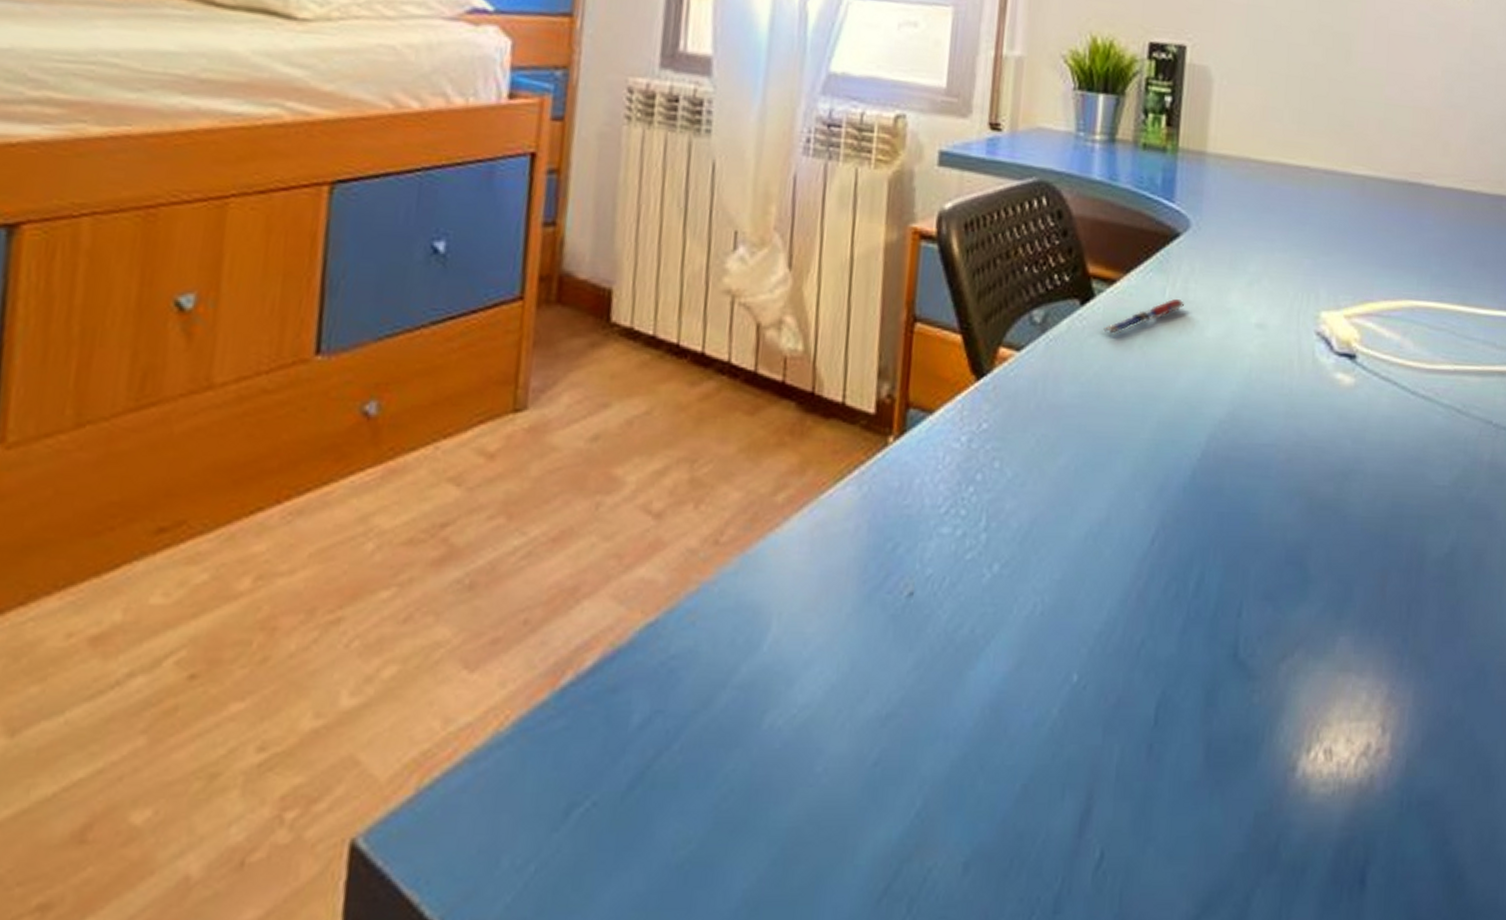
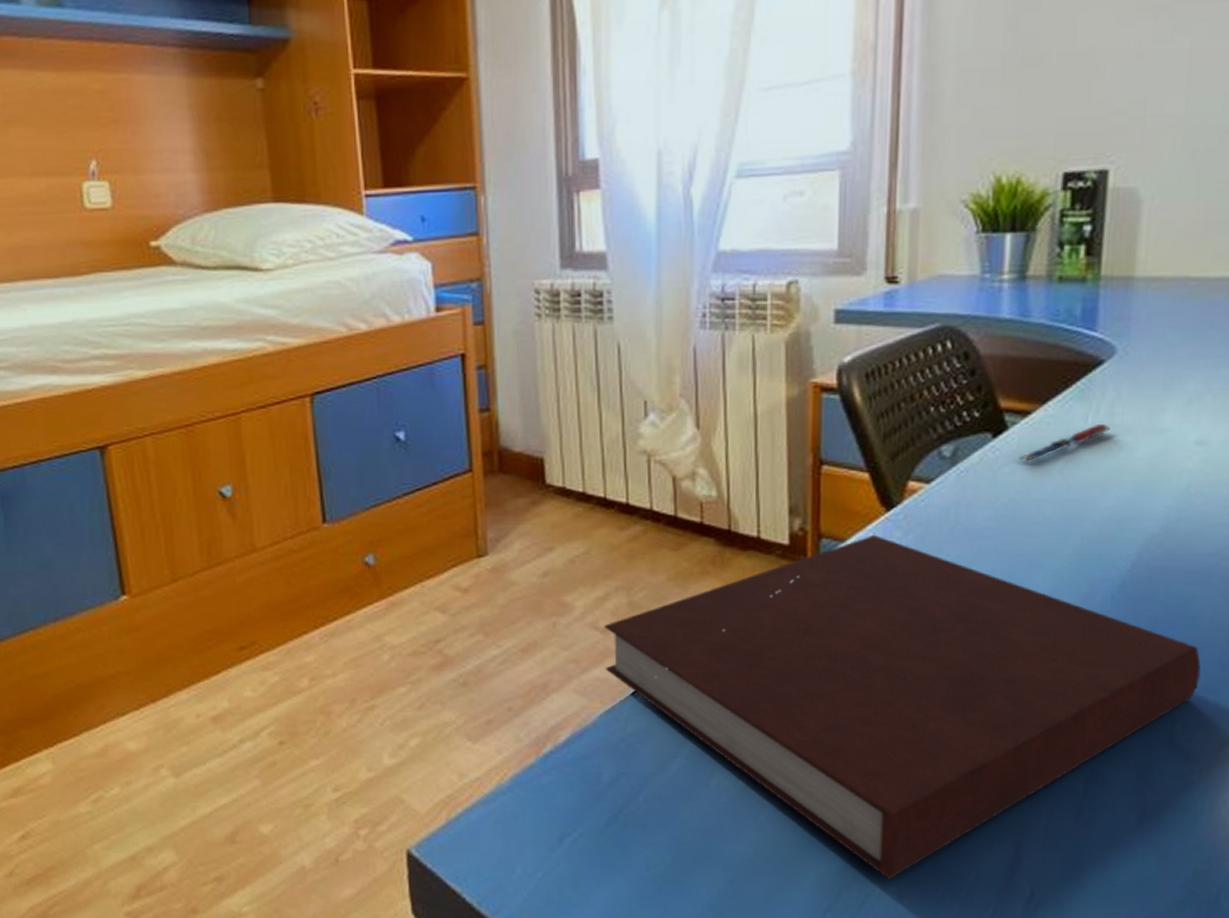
notebook: none [652,406,1261,845] -> present [604,534,1201,879]

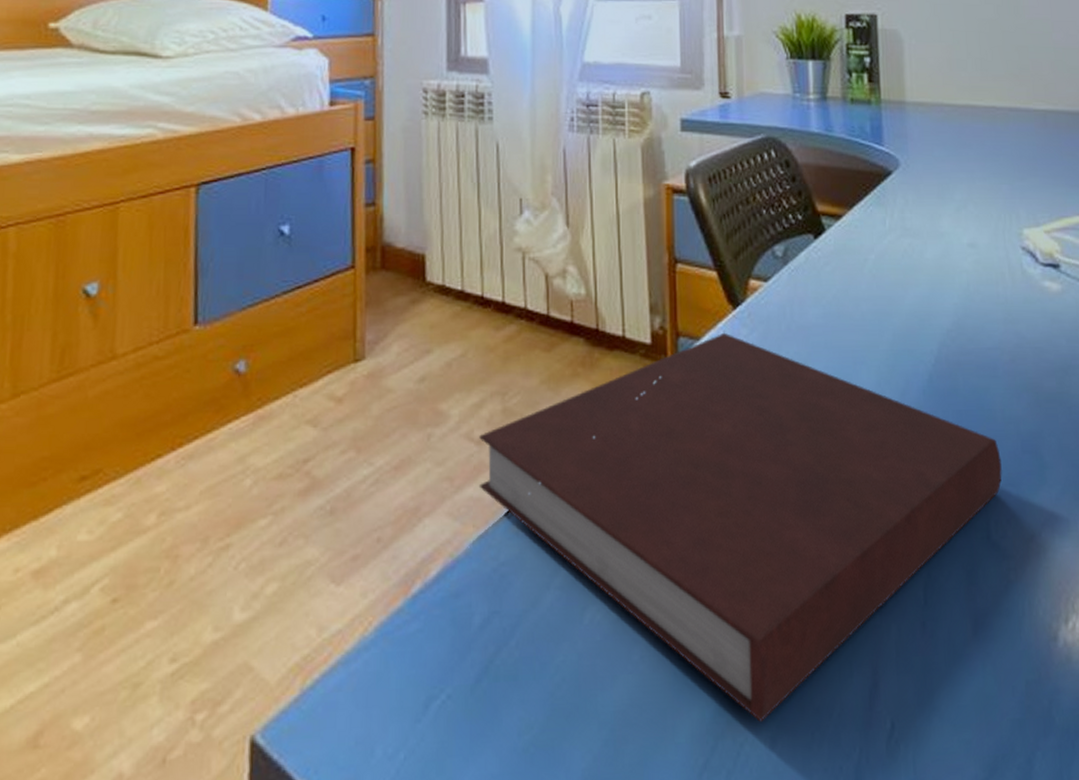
pen: present [1019,423,1111,462] -> none [836,227,904,261]

